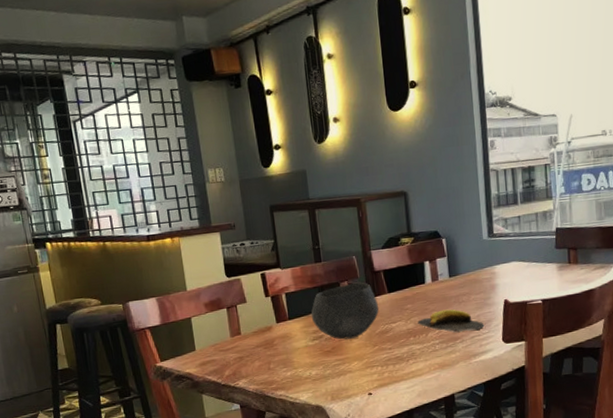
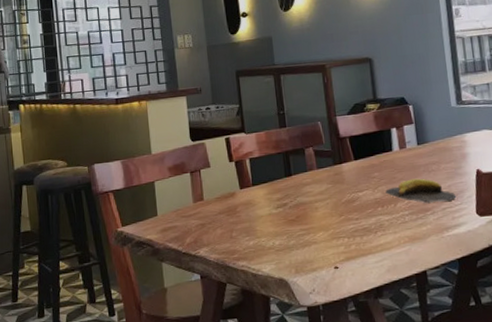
bowl: present [311,282,379,340] -> none [275,148,345,208]

